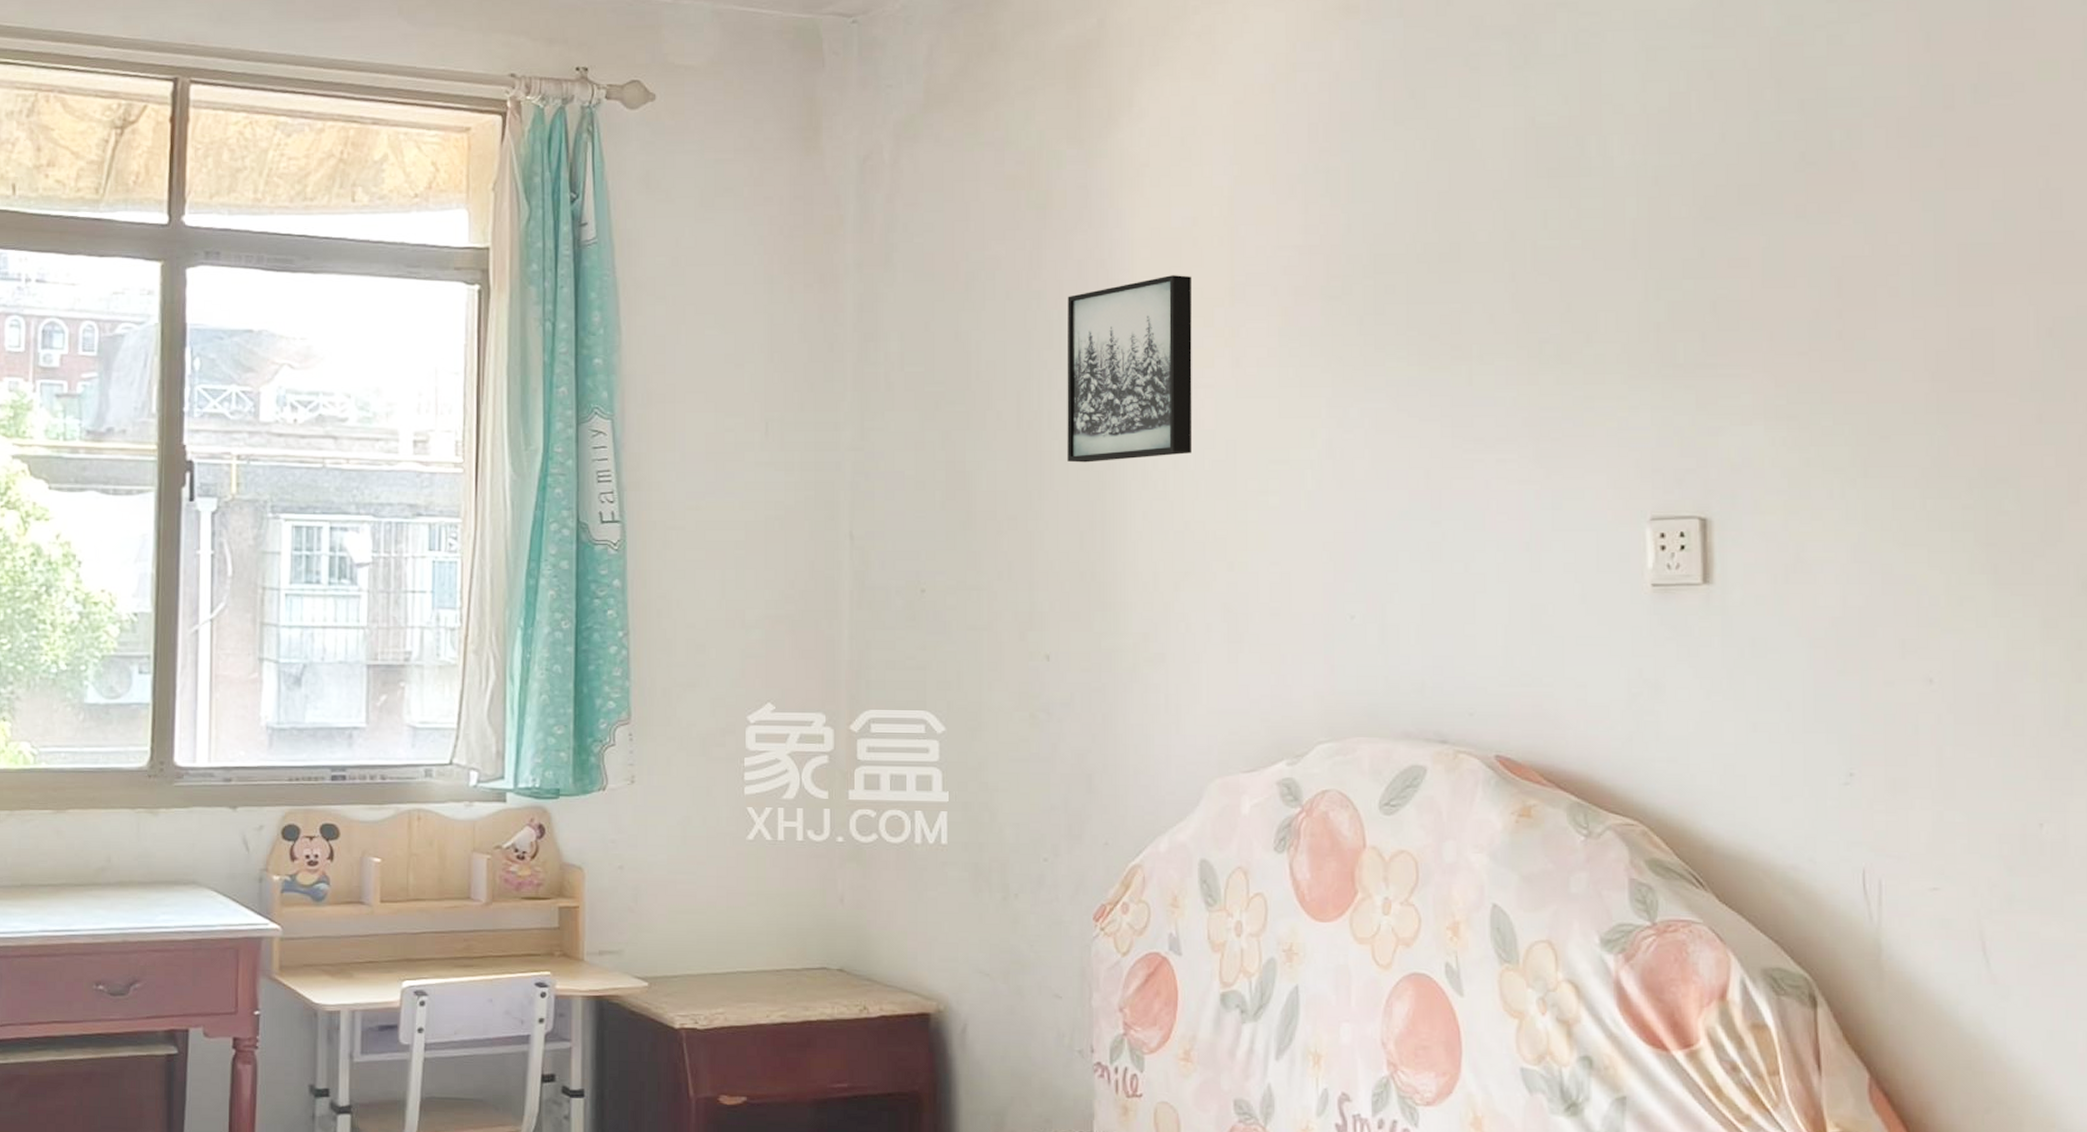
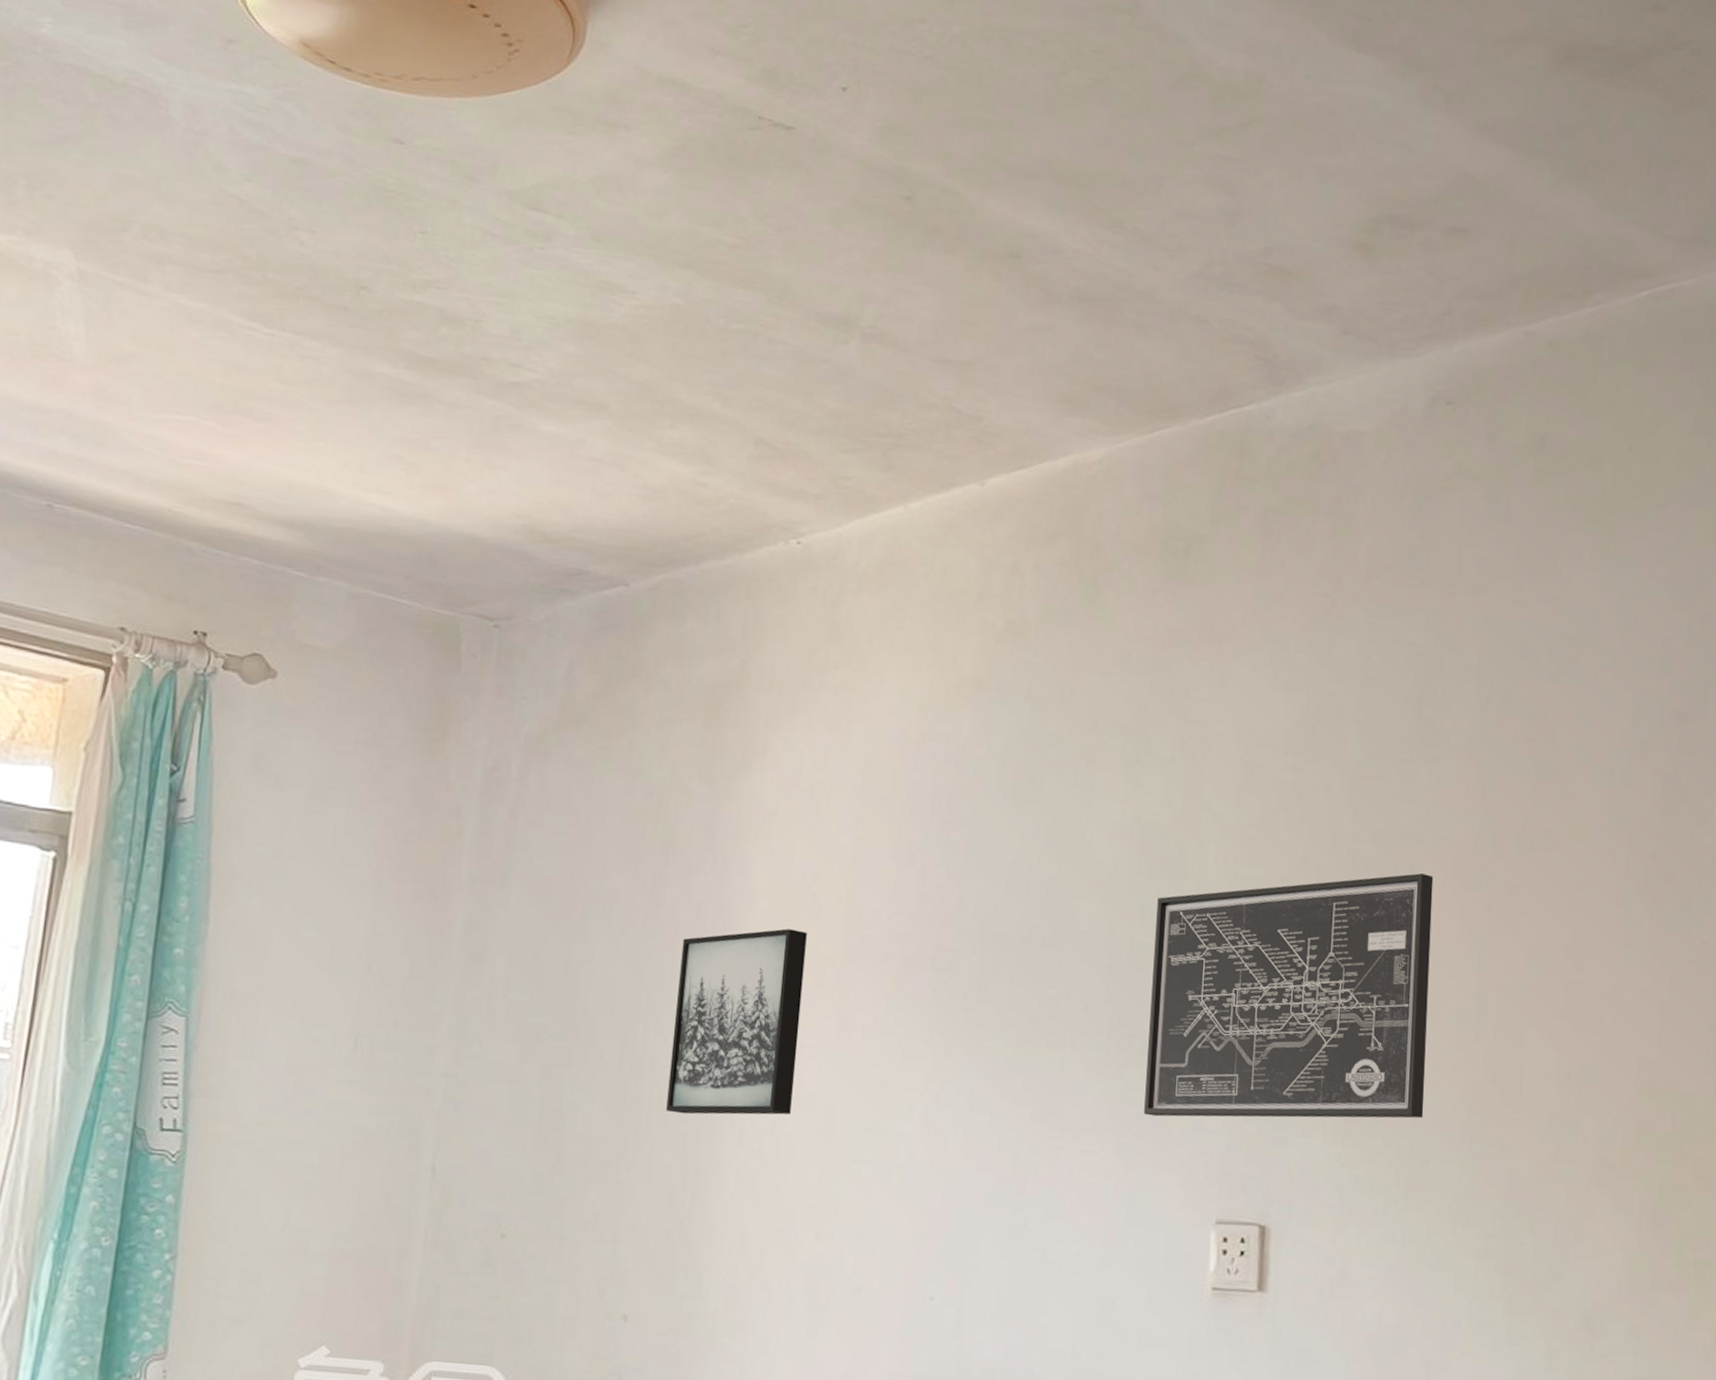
wall art: none [1560,138,1880,419] -> present [1144,873,1434,1119]

